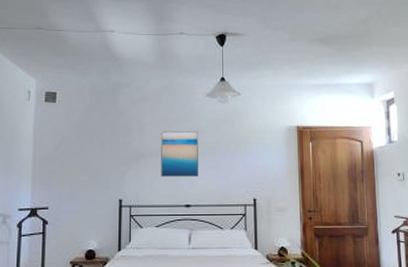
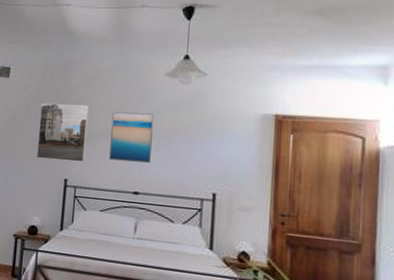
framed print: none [89,126,138,182] -> present [37,102,89,162]

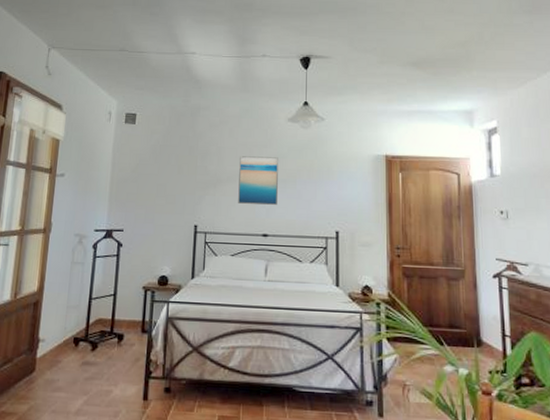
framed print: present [37,102,89,162] -> none [165,148,217,207]

